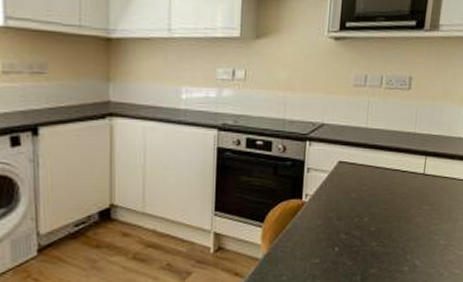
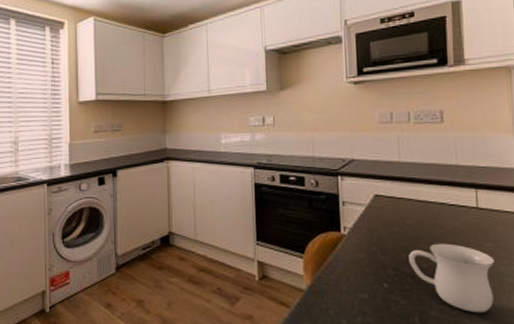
mug: none [360,207,429,268] -> present [409,243,494,314]

